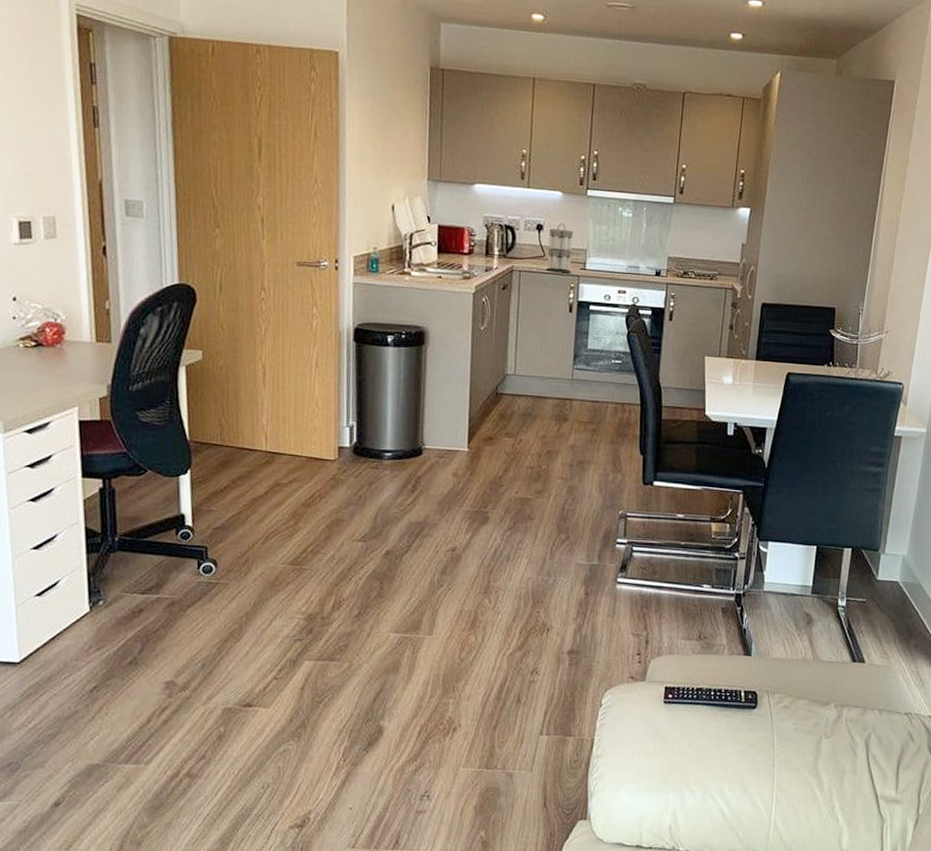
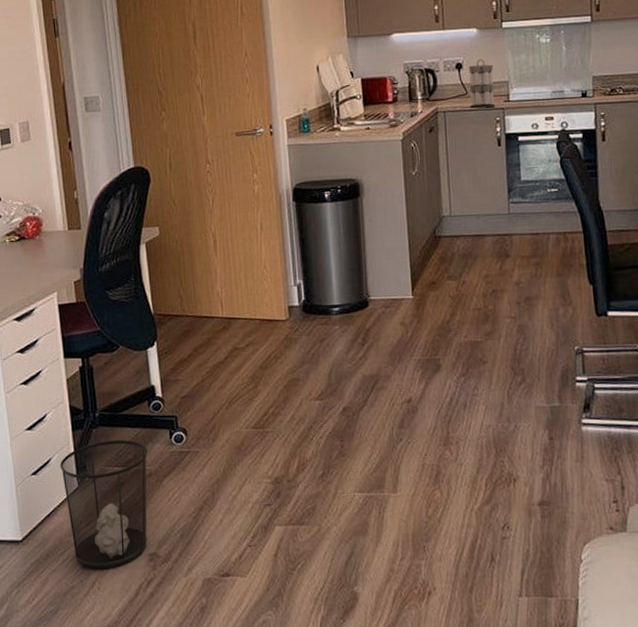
waste bin: none [69,565,172,695] -> present [60,439,148,570]

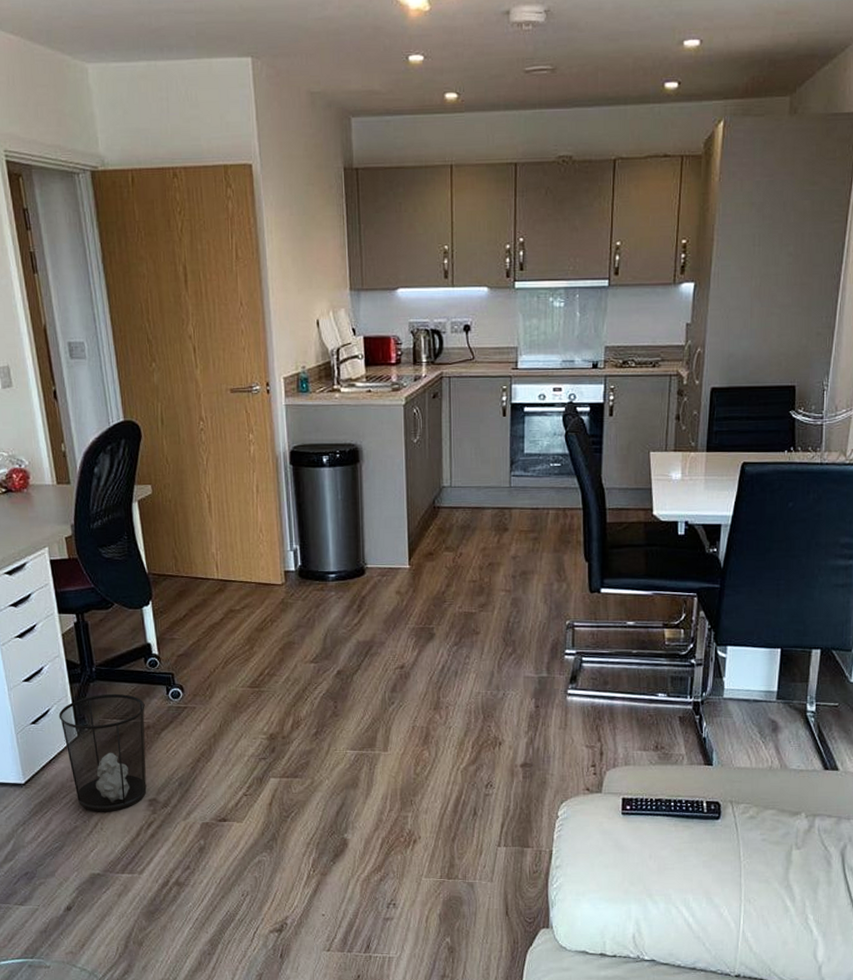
spice rack: present [469,59,495,109] -> none [476,321,503,376]

